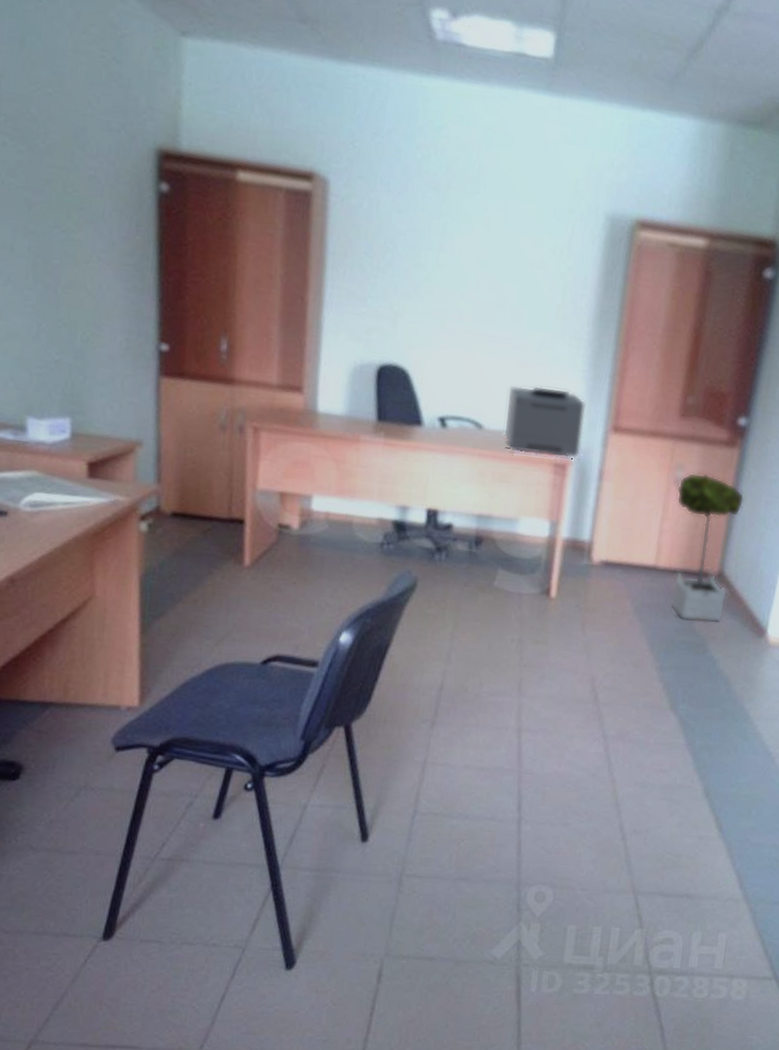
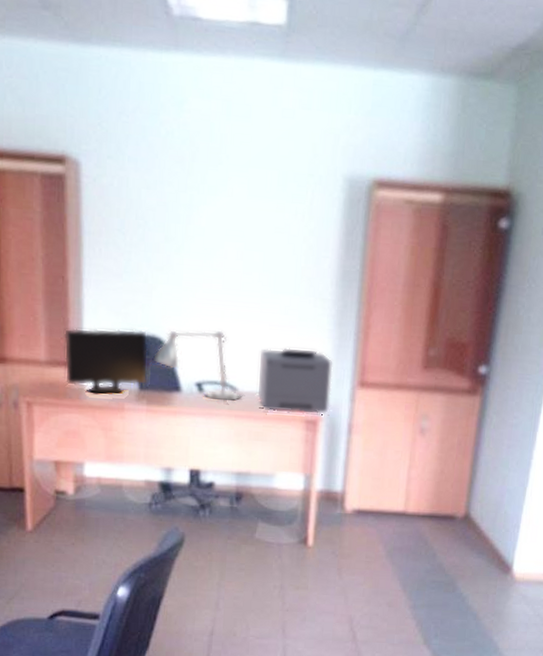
computer monitor: none [297,351,391,427] -> present [64,328,149,396]
desk lamp: none [393,360,487,440] -> present [152,330,242,402]
potted tree: present [670,472,745,623] -> none [420,421,488,563]

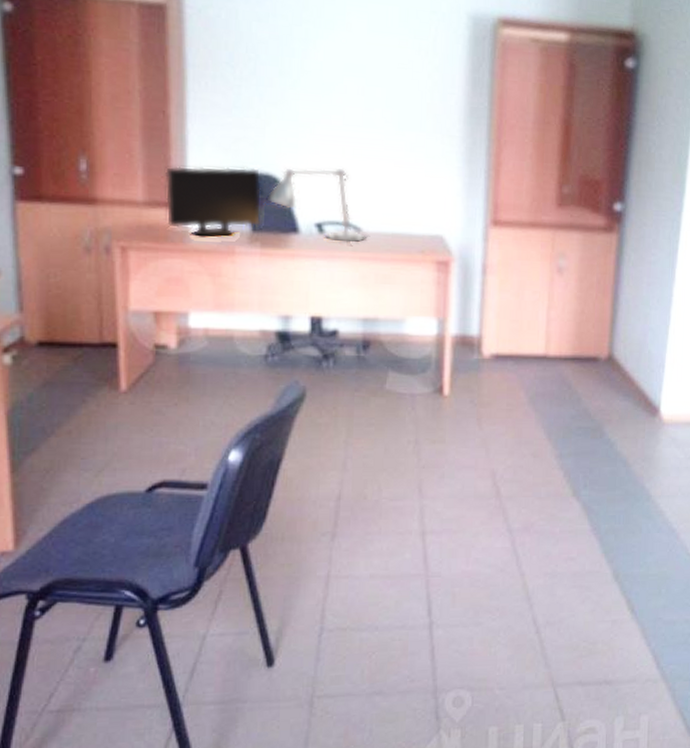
printer: present [257,348,333,414] -> none [383,186,464,255]

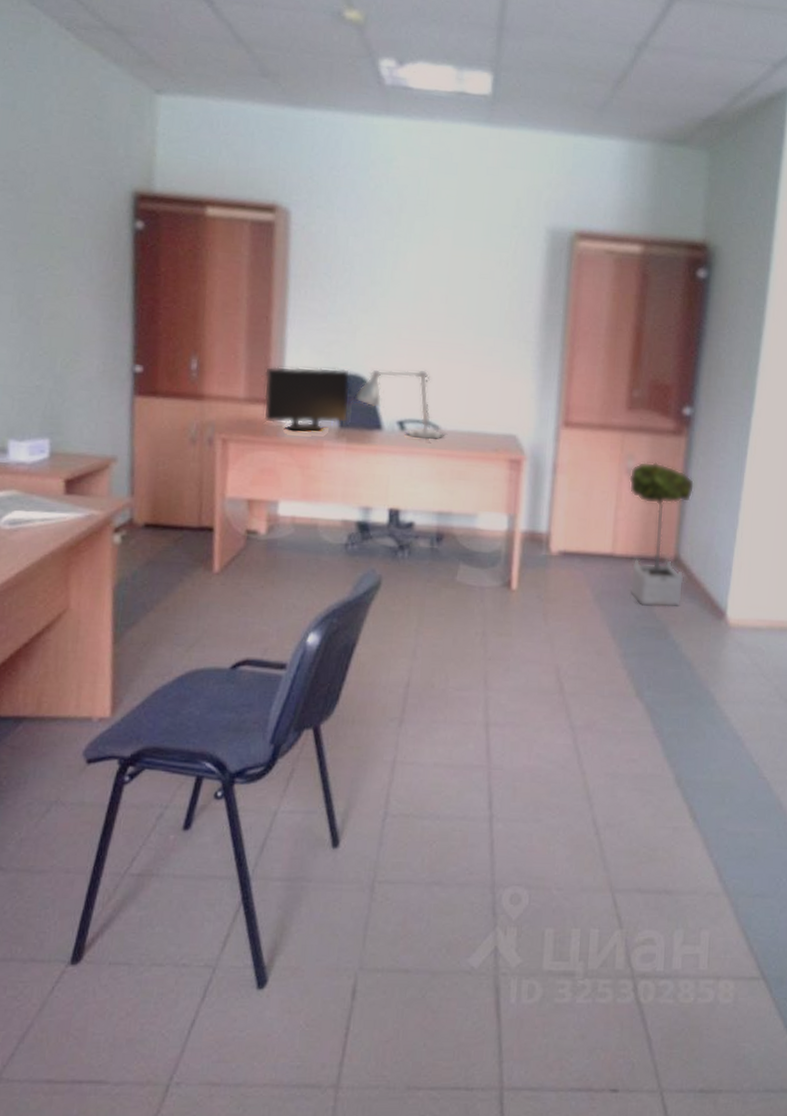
potted tree: none [561,259,627,407] -> present [629,461,695,608]

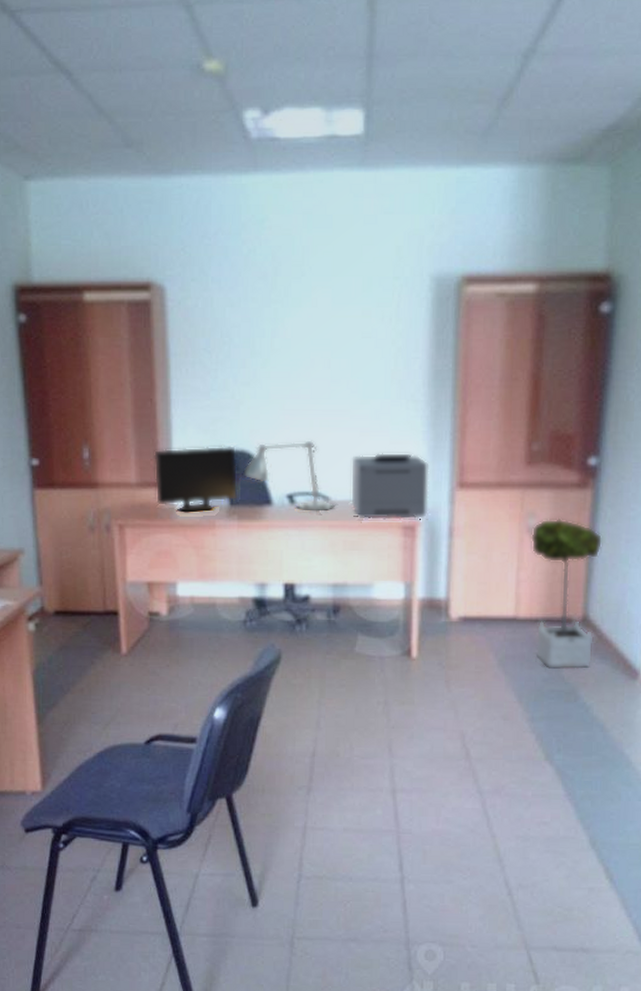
printer: none [460,387,537,454] -> present [350,452,429,520]

